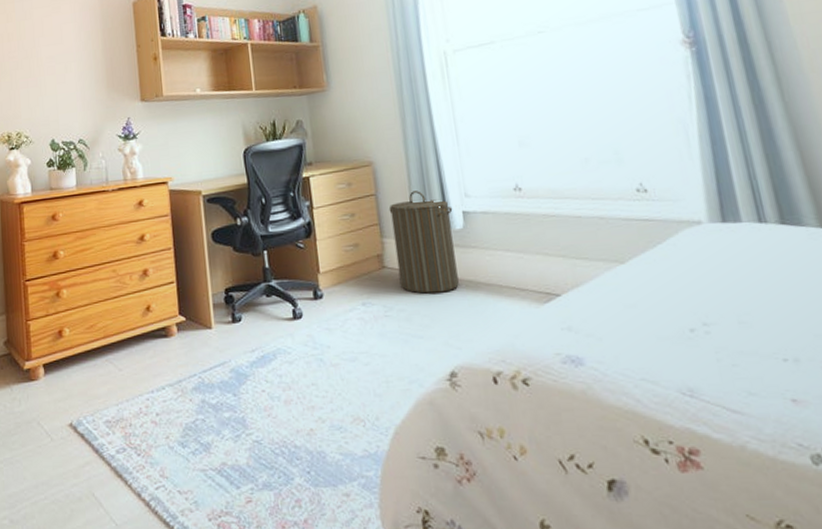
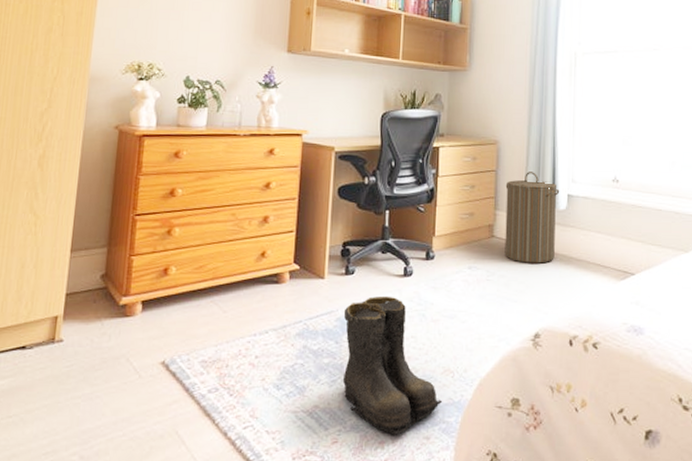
boots: none [236,341,358,493] -> present [342,295,443,435]

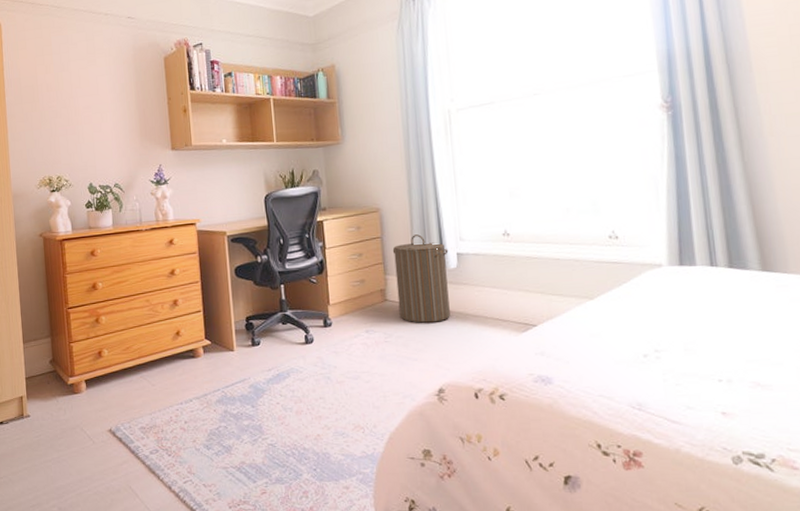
boots: present [342,295,443,435] -> none [255,362,357,486]

